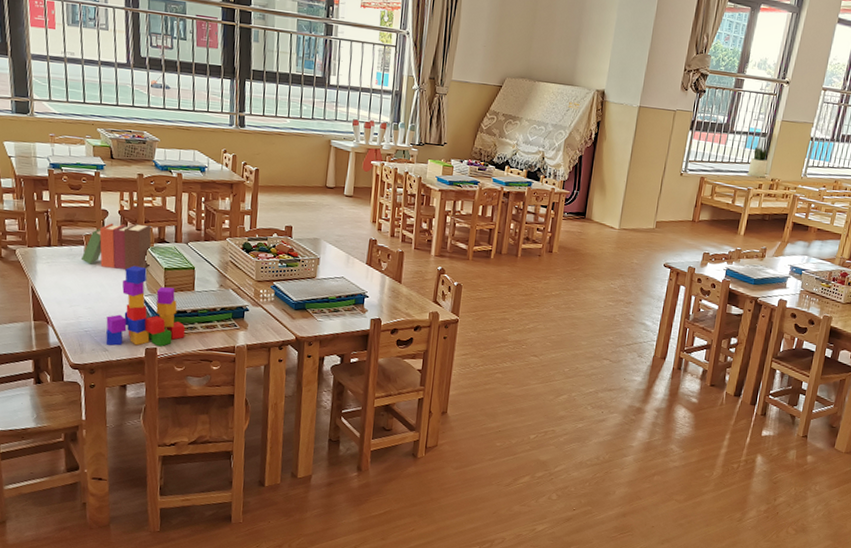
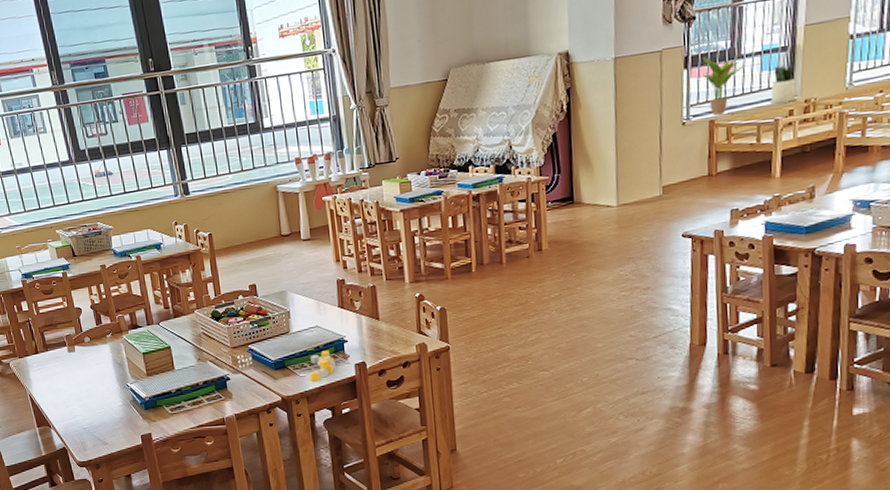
books: present [80,223,152,271] -> none [66,313,129,363]
toy blocks: present [106,265,186,347] -> none [100,356,175,438]
toy blocks: none [326,301,354,328] -> present [309,350,337,381]
potted plant: none [703,124,734,175] -> present [702,56,744,116]

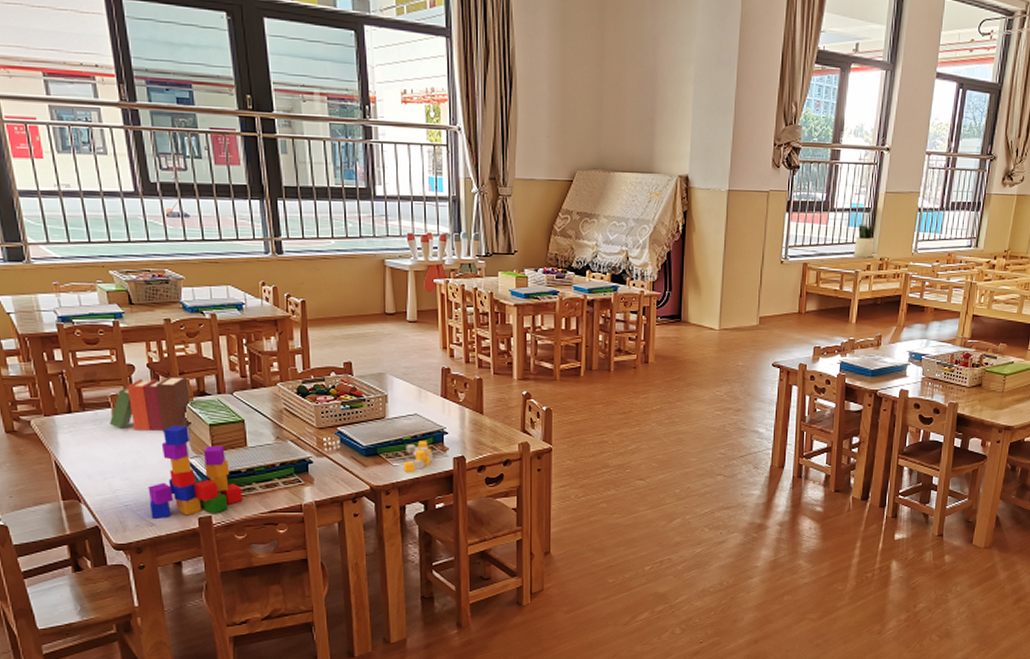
books: none [66,313,129,363] -> present [109,376,191,432]
toy blocks: none [100,356,175,438] -> present [148,425,243,519]
potted plant: present [702,56,744,116] -> none [801,204,835,260]

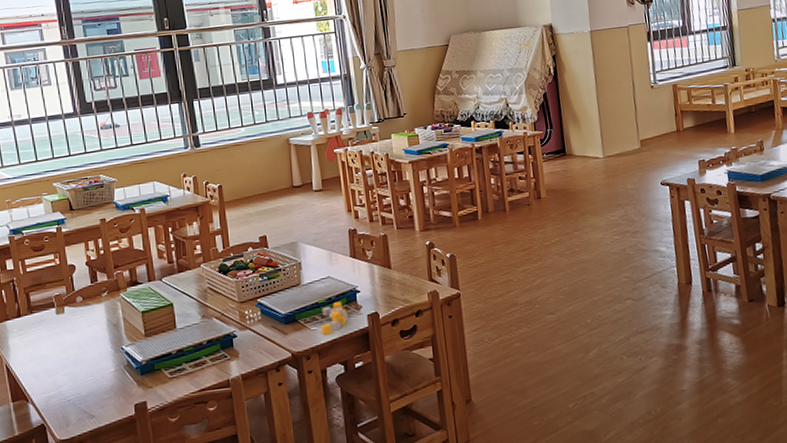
books: present [109,376,191,432] -> none [53,269,126,326]
toy blocks: present [148,425,243,519] -> none [88,316,174,410]
planter: present [852,223,875,258] -> none [717,40,740,72]

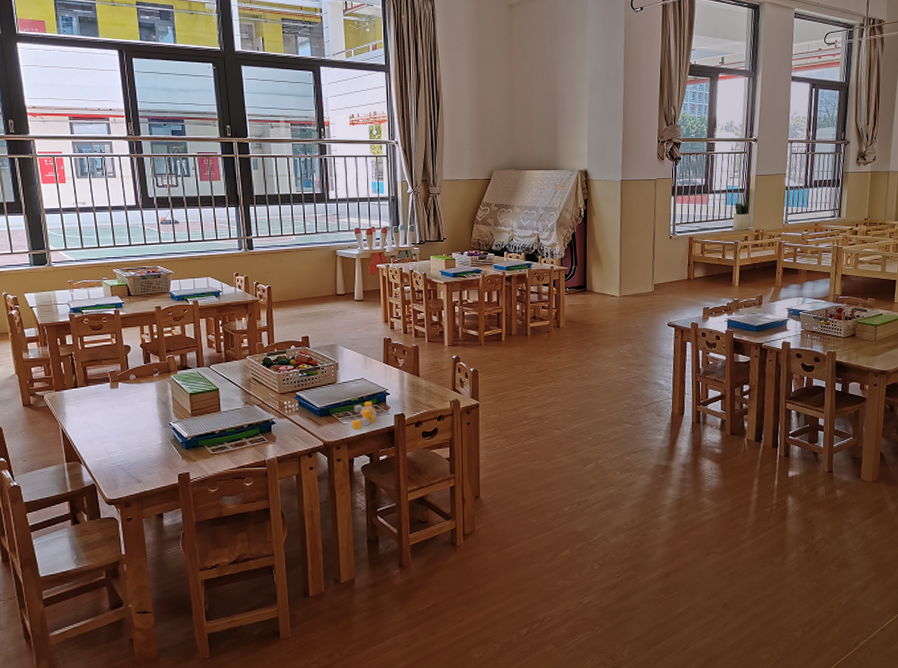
planter: none [717,40,740,72] -> present [731,202,751,230]

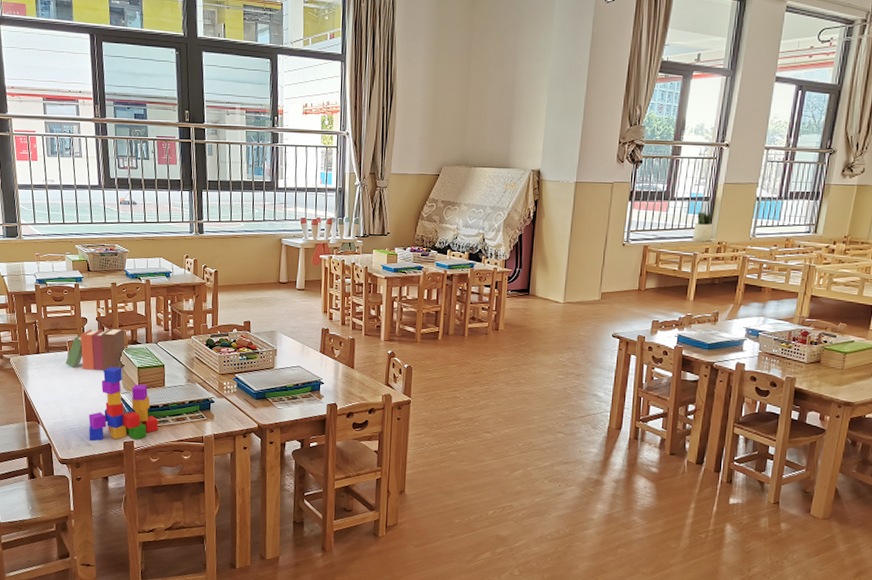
books: none [107,354,175,401] -> present [65,328,126,372]
toy blocks: none [137,395,216,476] -> present [88,366,159,441]
toy blocks: present [352,401,378,429] -> none [286,388,311,415]

